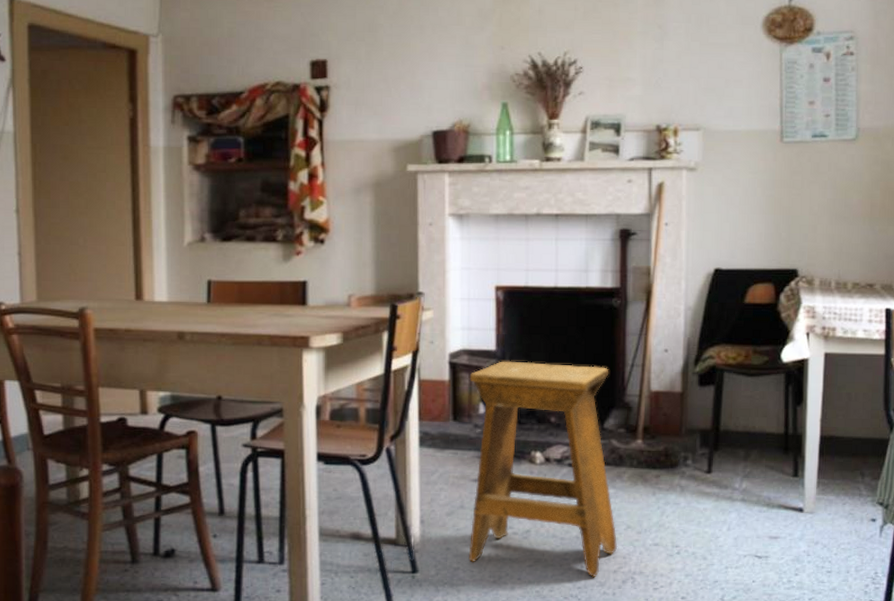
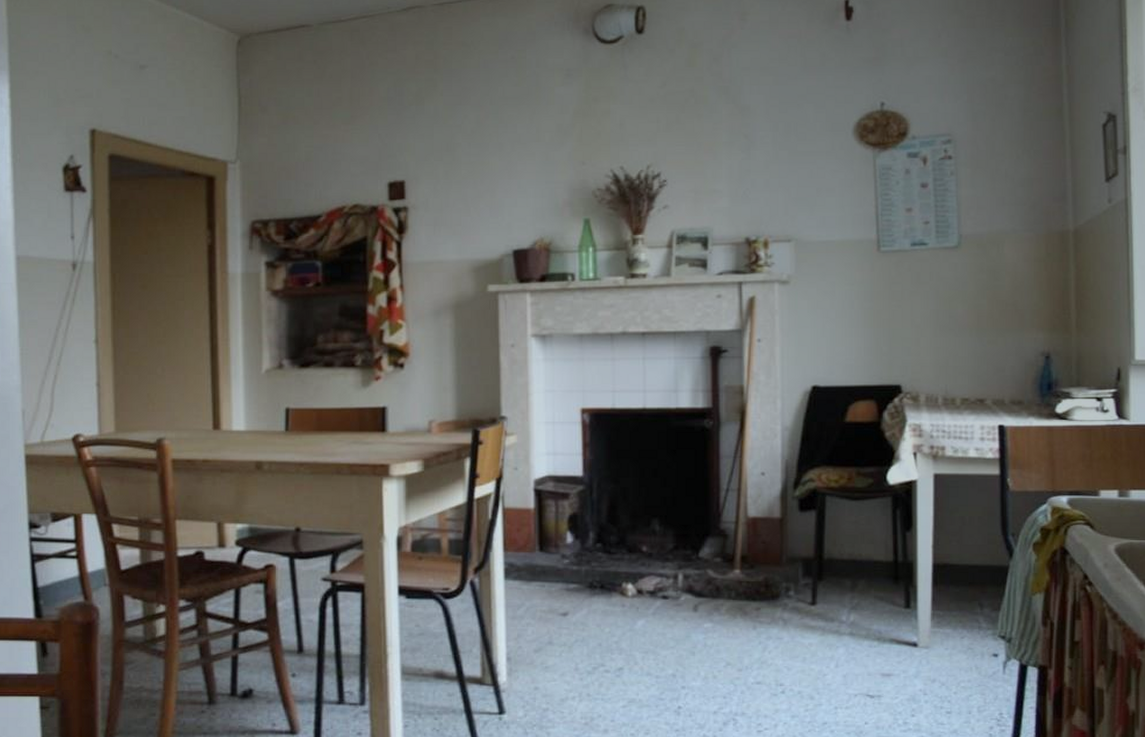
stool: present [468,361,618,577] -> none [556,487,717,718]

